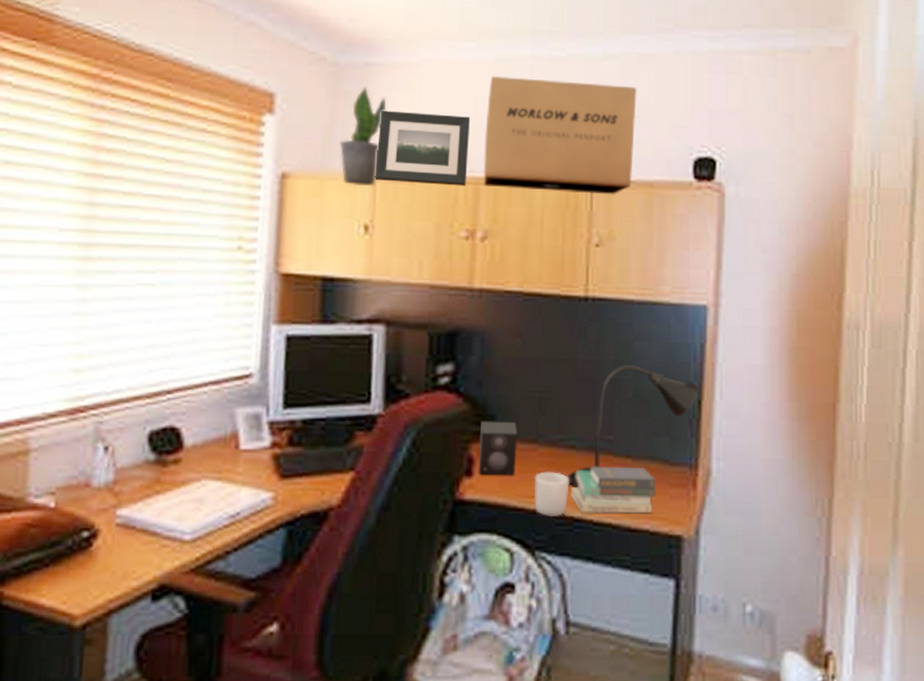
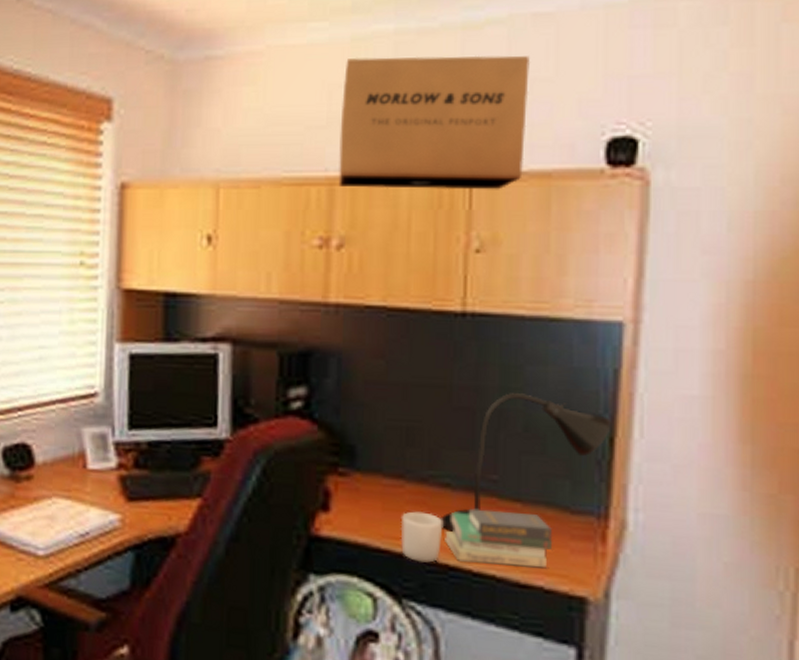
potted plant: present [339,85,387,187] -> none [179,82,229,194]
picture frame: present [374,110,471,186] -> none [217,107,324,188]
speaker: present [478,421,518,476] -> none [336,451,381,513]

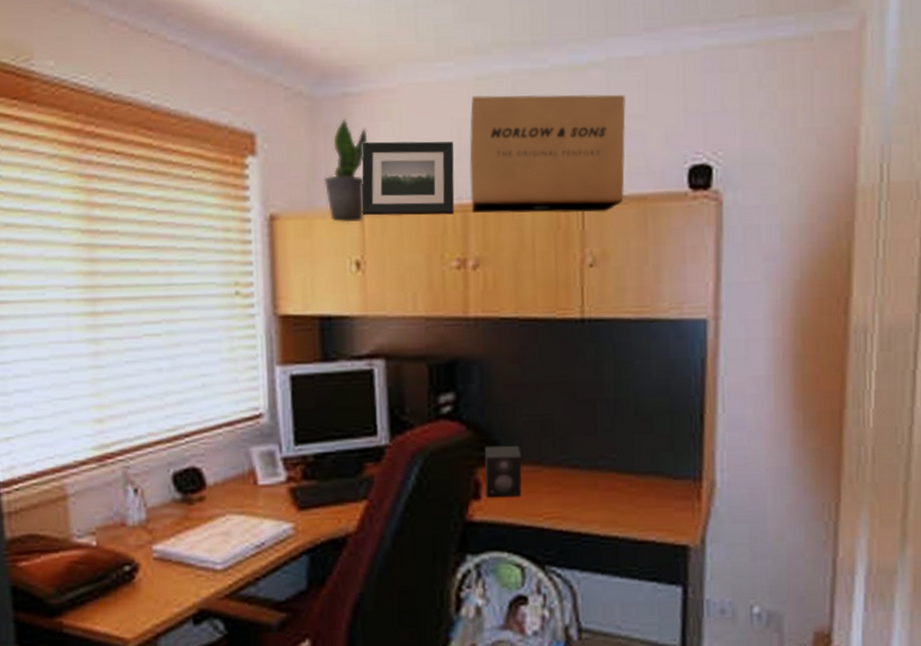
potted plant: none [179,82,229,194] -> present [324,118,368,223]
picture frame: none [217,107,324,188] -> present [361,141,455,216]
speaker: none [336,451,381,513] -> present [484,445,522,498]
mug: present [400,511,444,563] -> none [540,491,575,533]
desk lamp: present [440,393,612,532] -> none [572,384,701,504]
books: present [445,508,553,569] -> none [576,482,661,528]

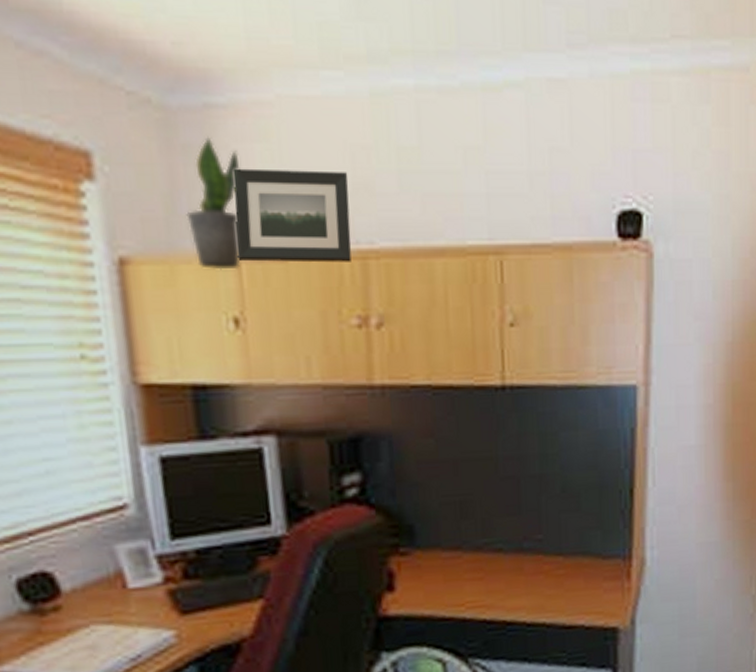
box: present [469,94,626,214] -> none [366,116,548,264]
speaker: present [484,445,522,498] -> none [398,529,441,589]

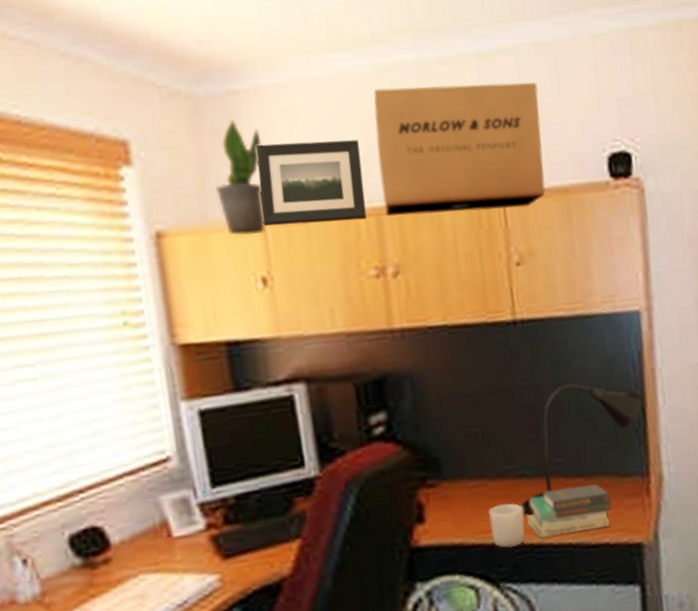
box: none [366,116,548,264] -> present [373,82,546,216]
mug: none [461,577,499,623] -> present [488,503,525,548]
desk lamp: none [496,458,631,591] -> present [521,384,642,515]
books: none [501,564,590,616] -> present [526,484,612,539]

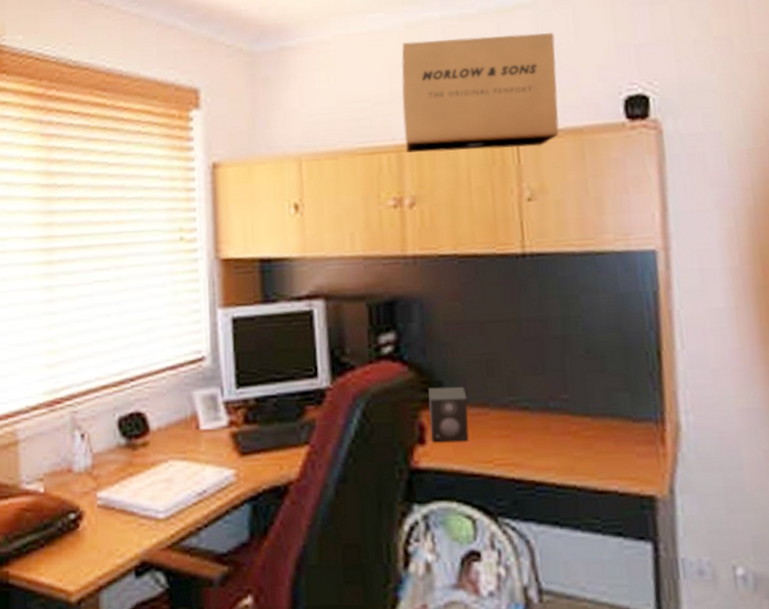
potted plant: present [215,118,266,236] -> none [263,70,304,168]
picture frame: present [256,140,367,226] -> none [298,86,389,160]
speaker: none [424,460,468,520] -> present [428,386,469,443]
mug: present [488,503,525,548] -> none [489,435,527,481]
desk lamp: present [521,384,642,515] -> none [523,320,657,450]
books: present [526,484,612,539] -> none [528,425,621,476]

